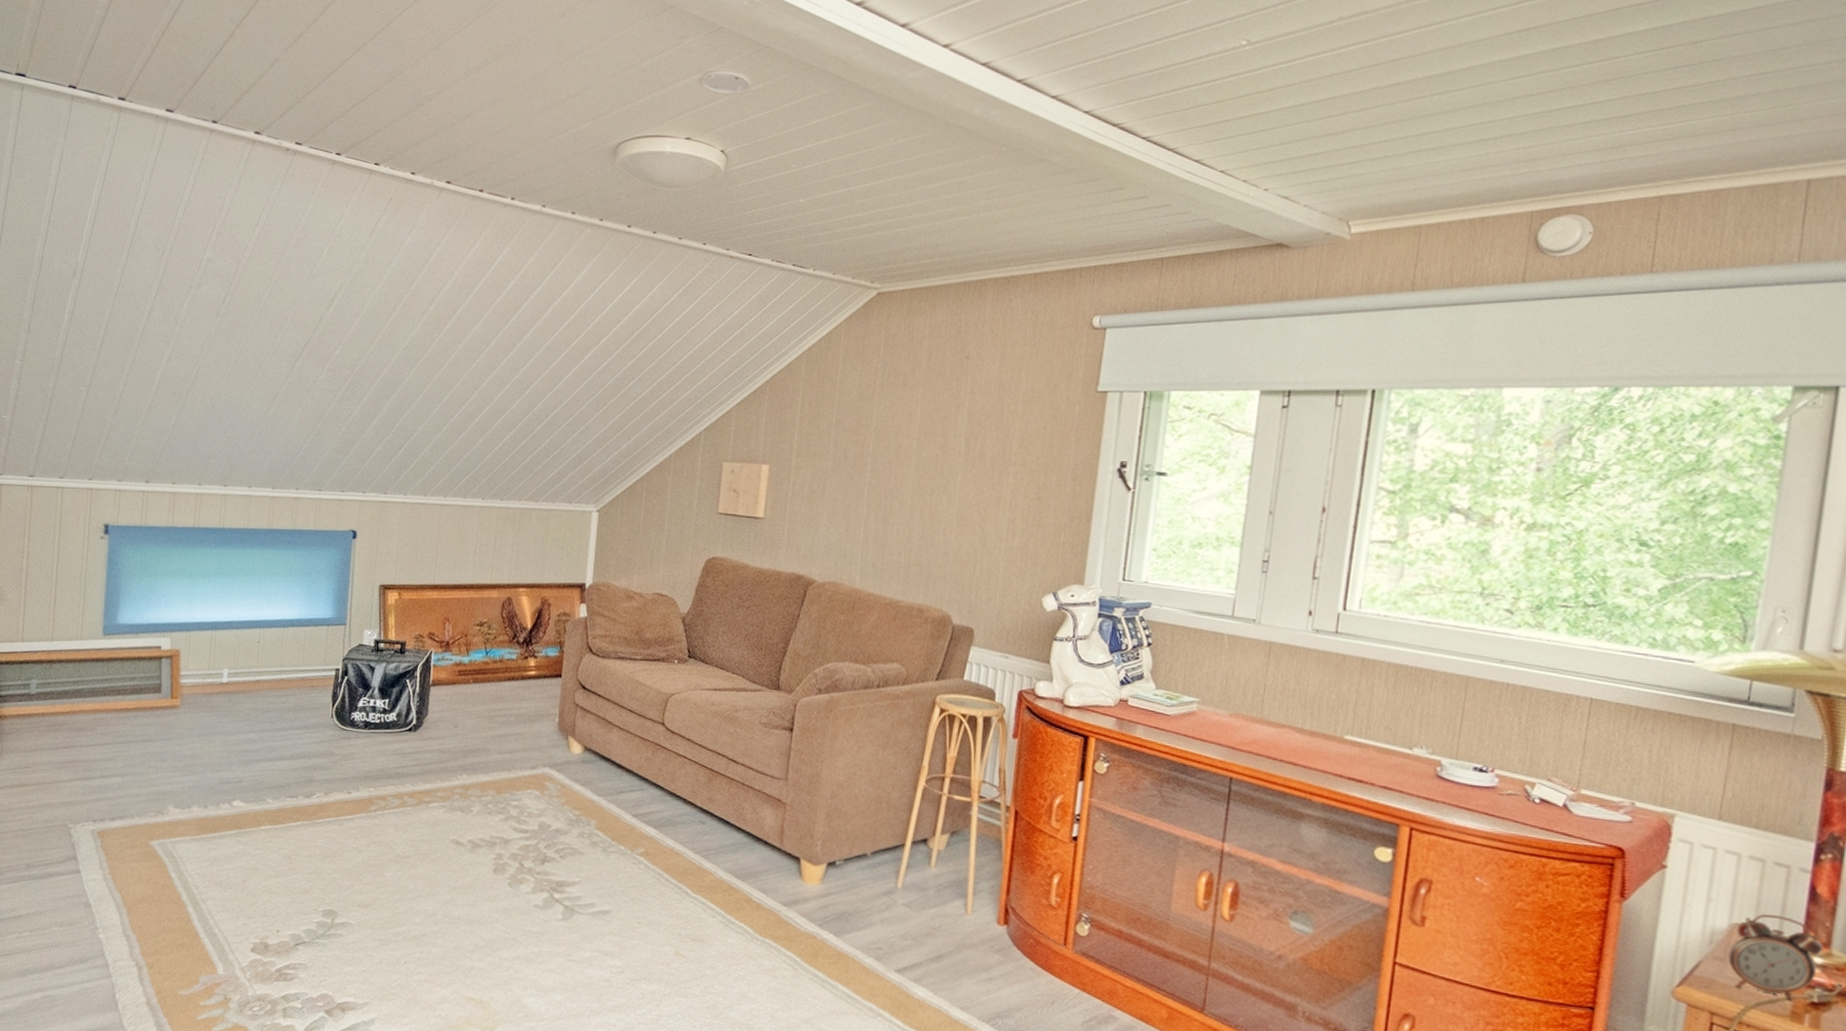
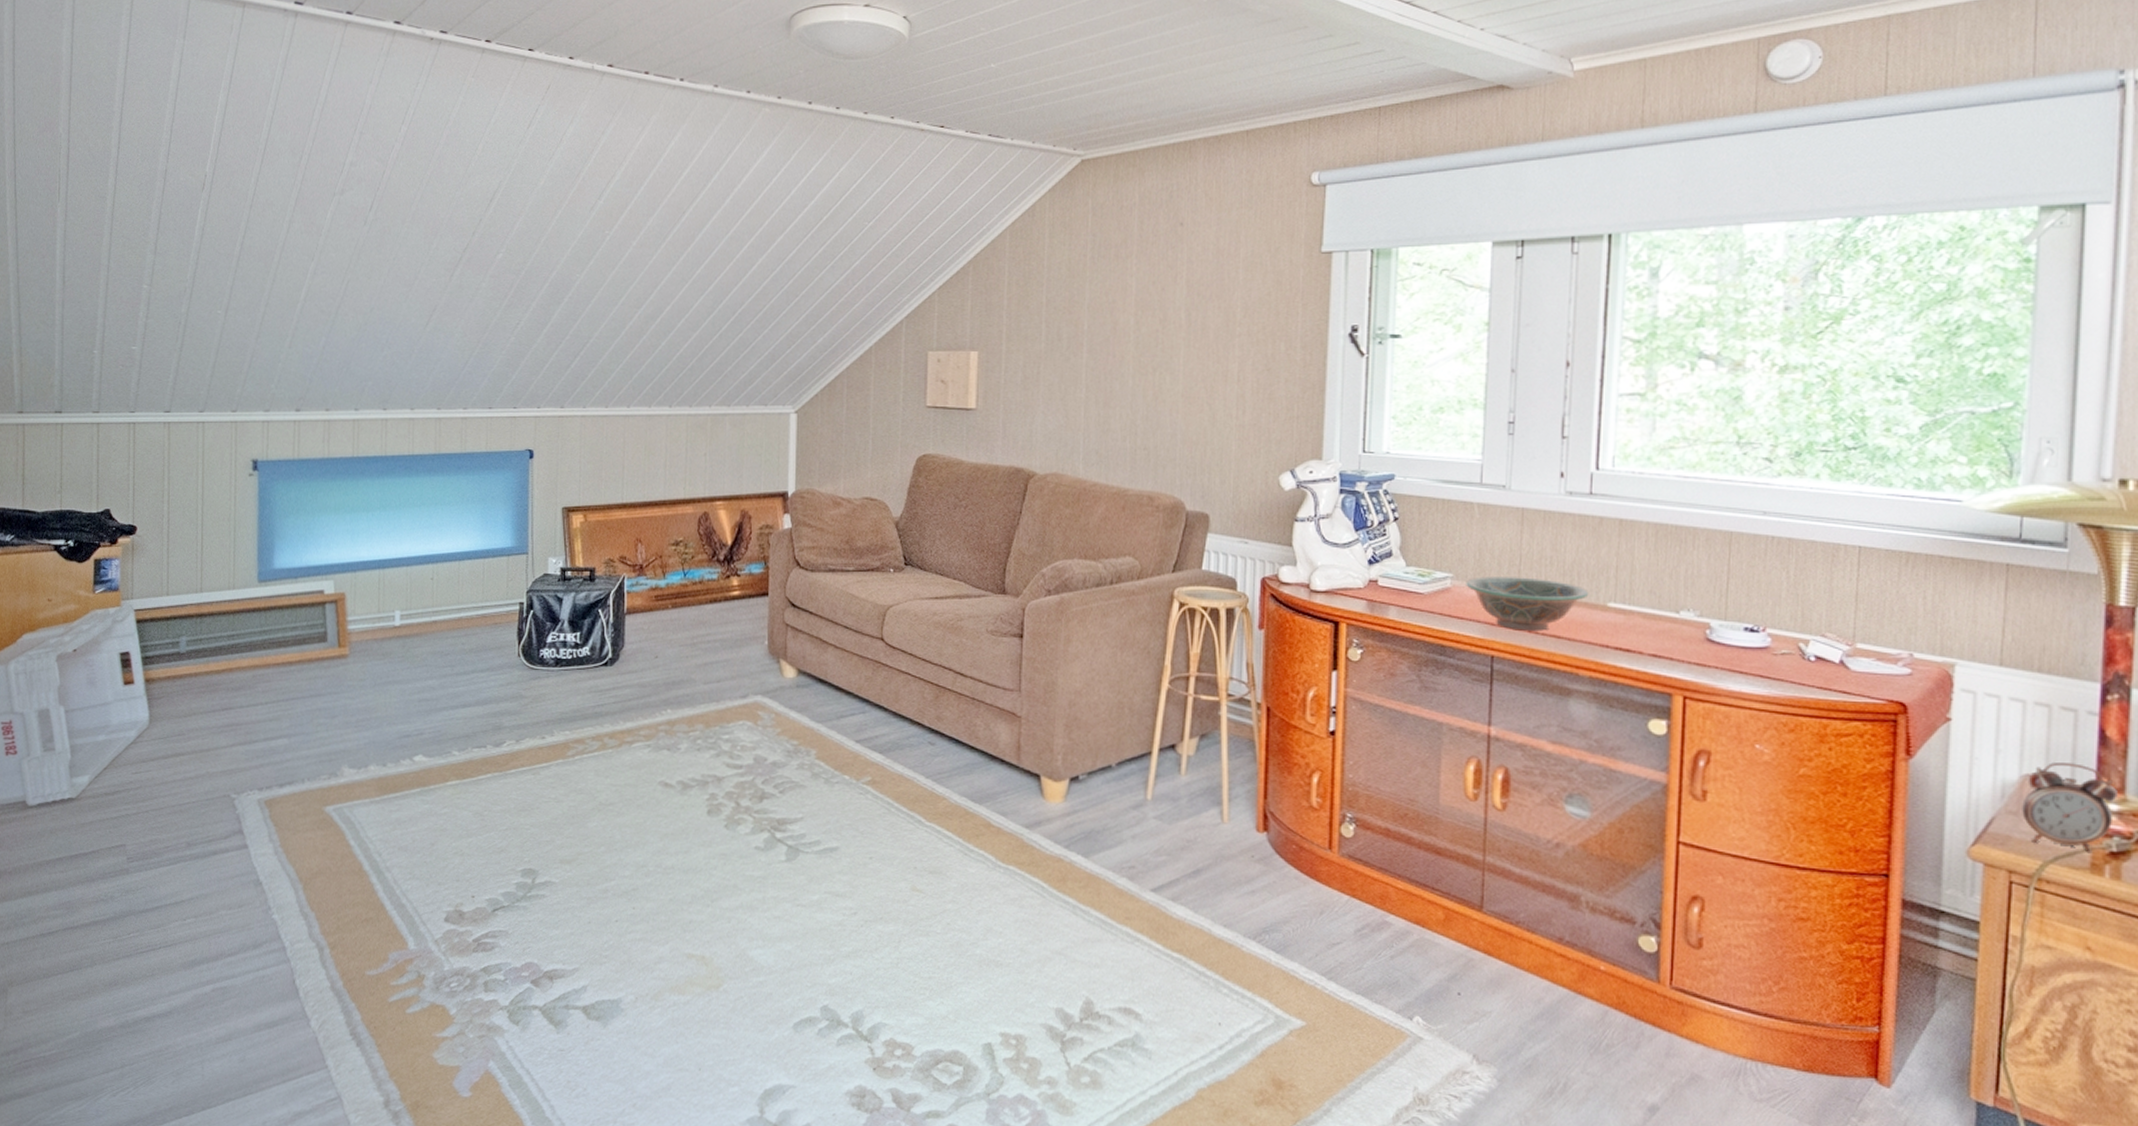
decorative bowl: none [1211,703,1328,758] -> present [1466,576,1589,631]

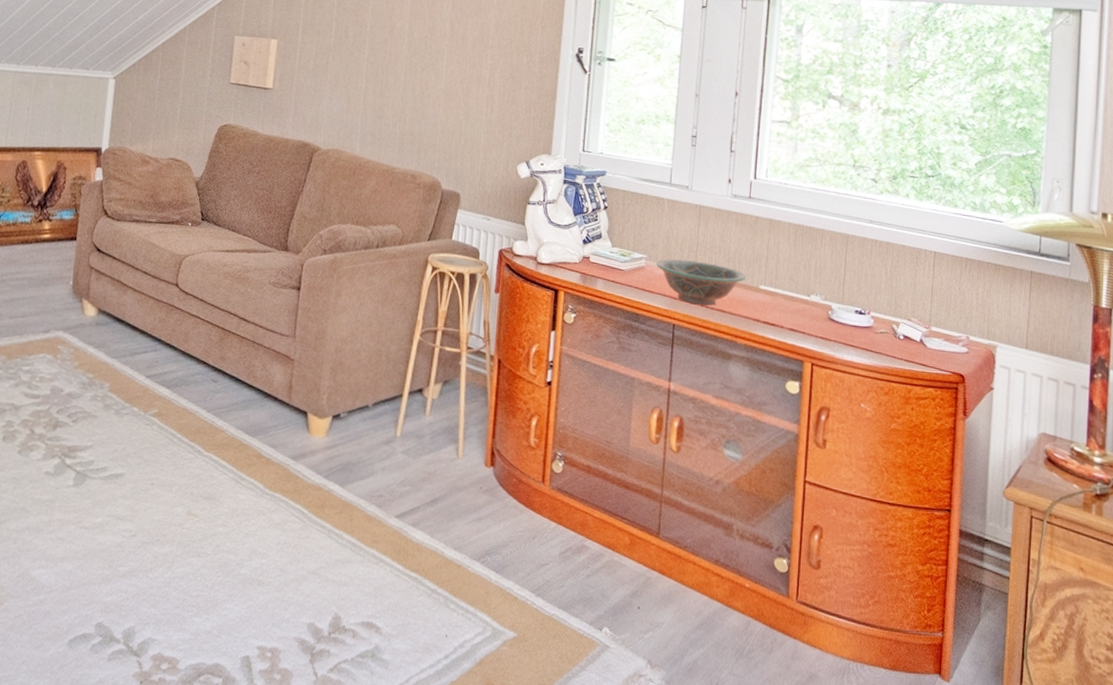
alarm clock: present [2022,762,2118,854] -> none [1039,424,1100,495]

